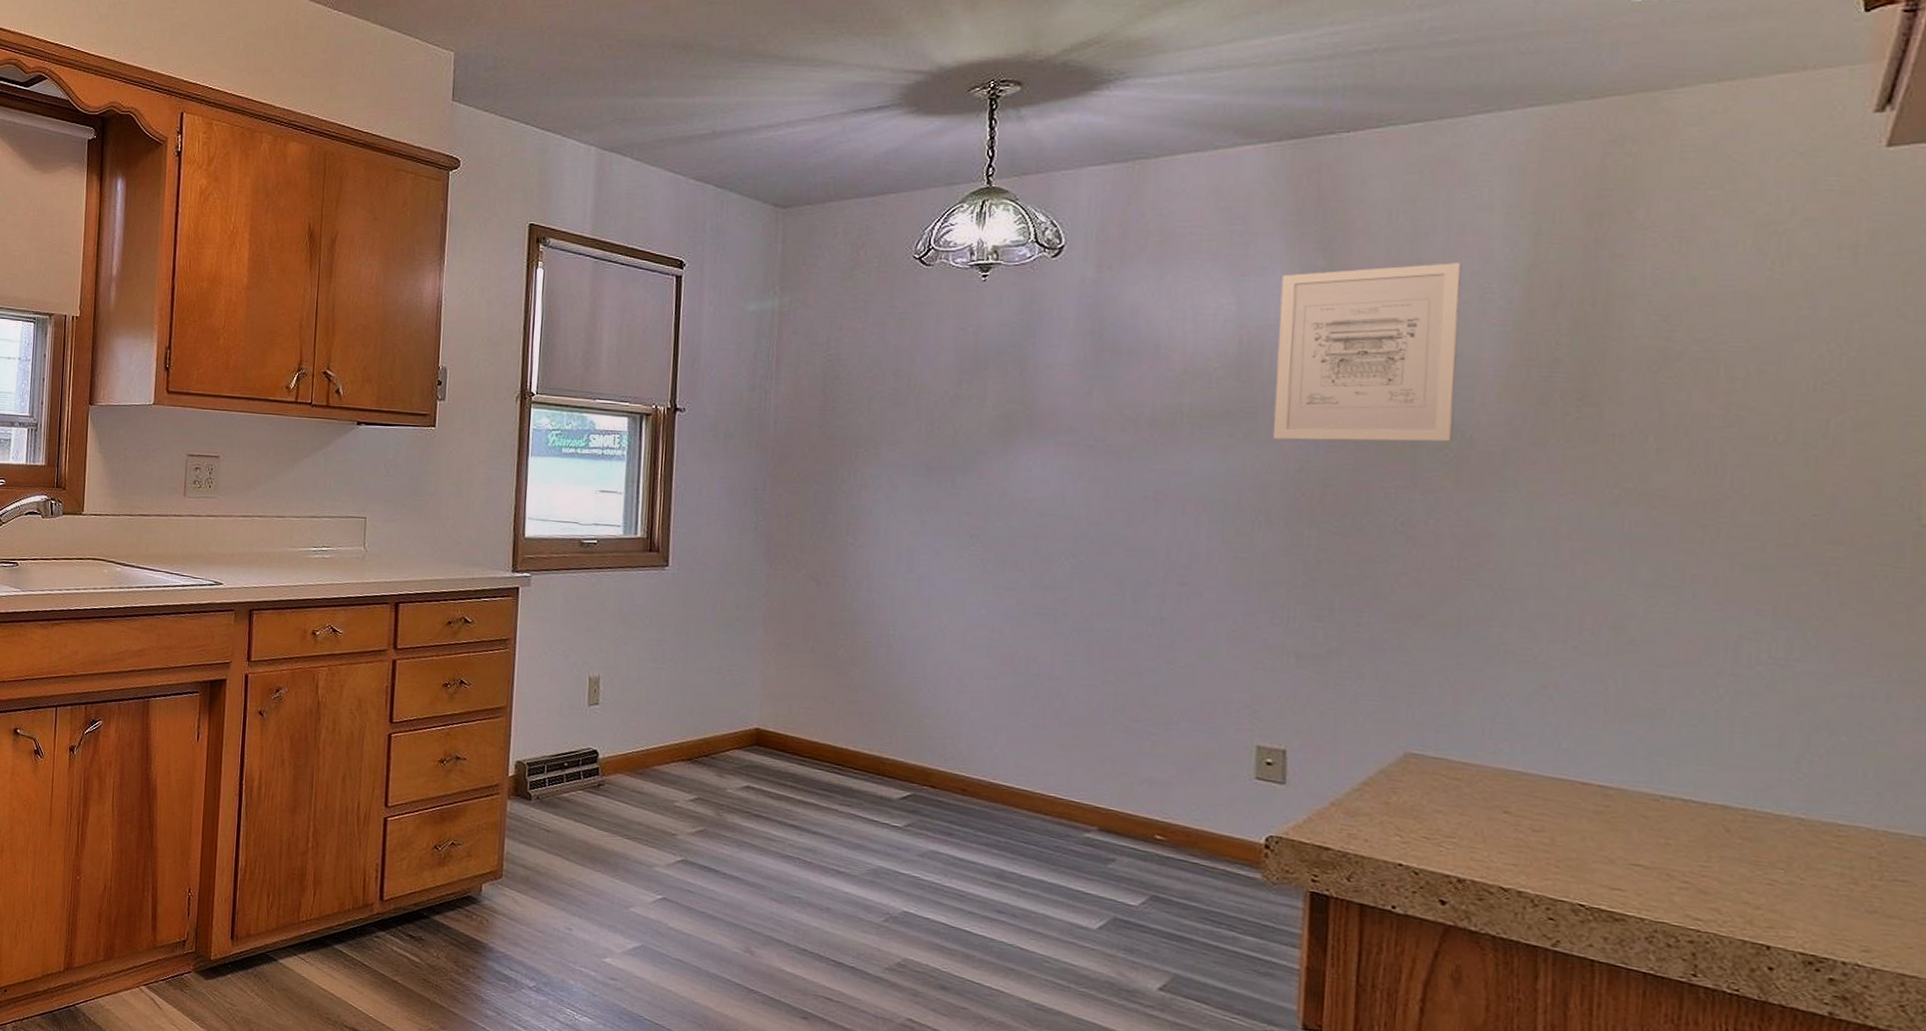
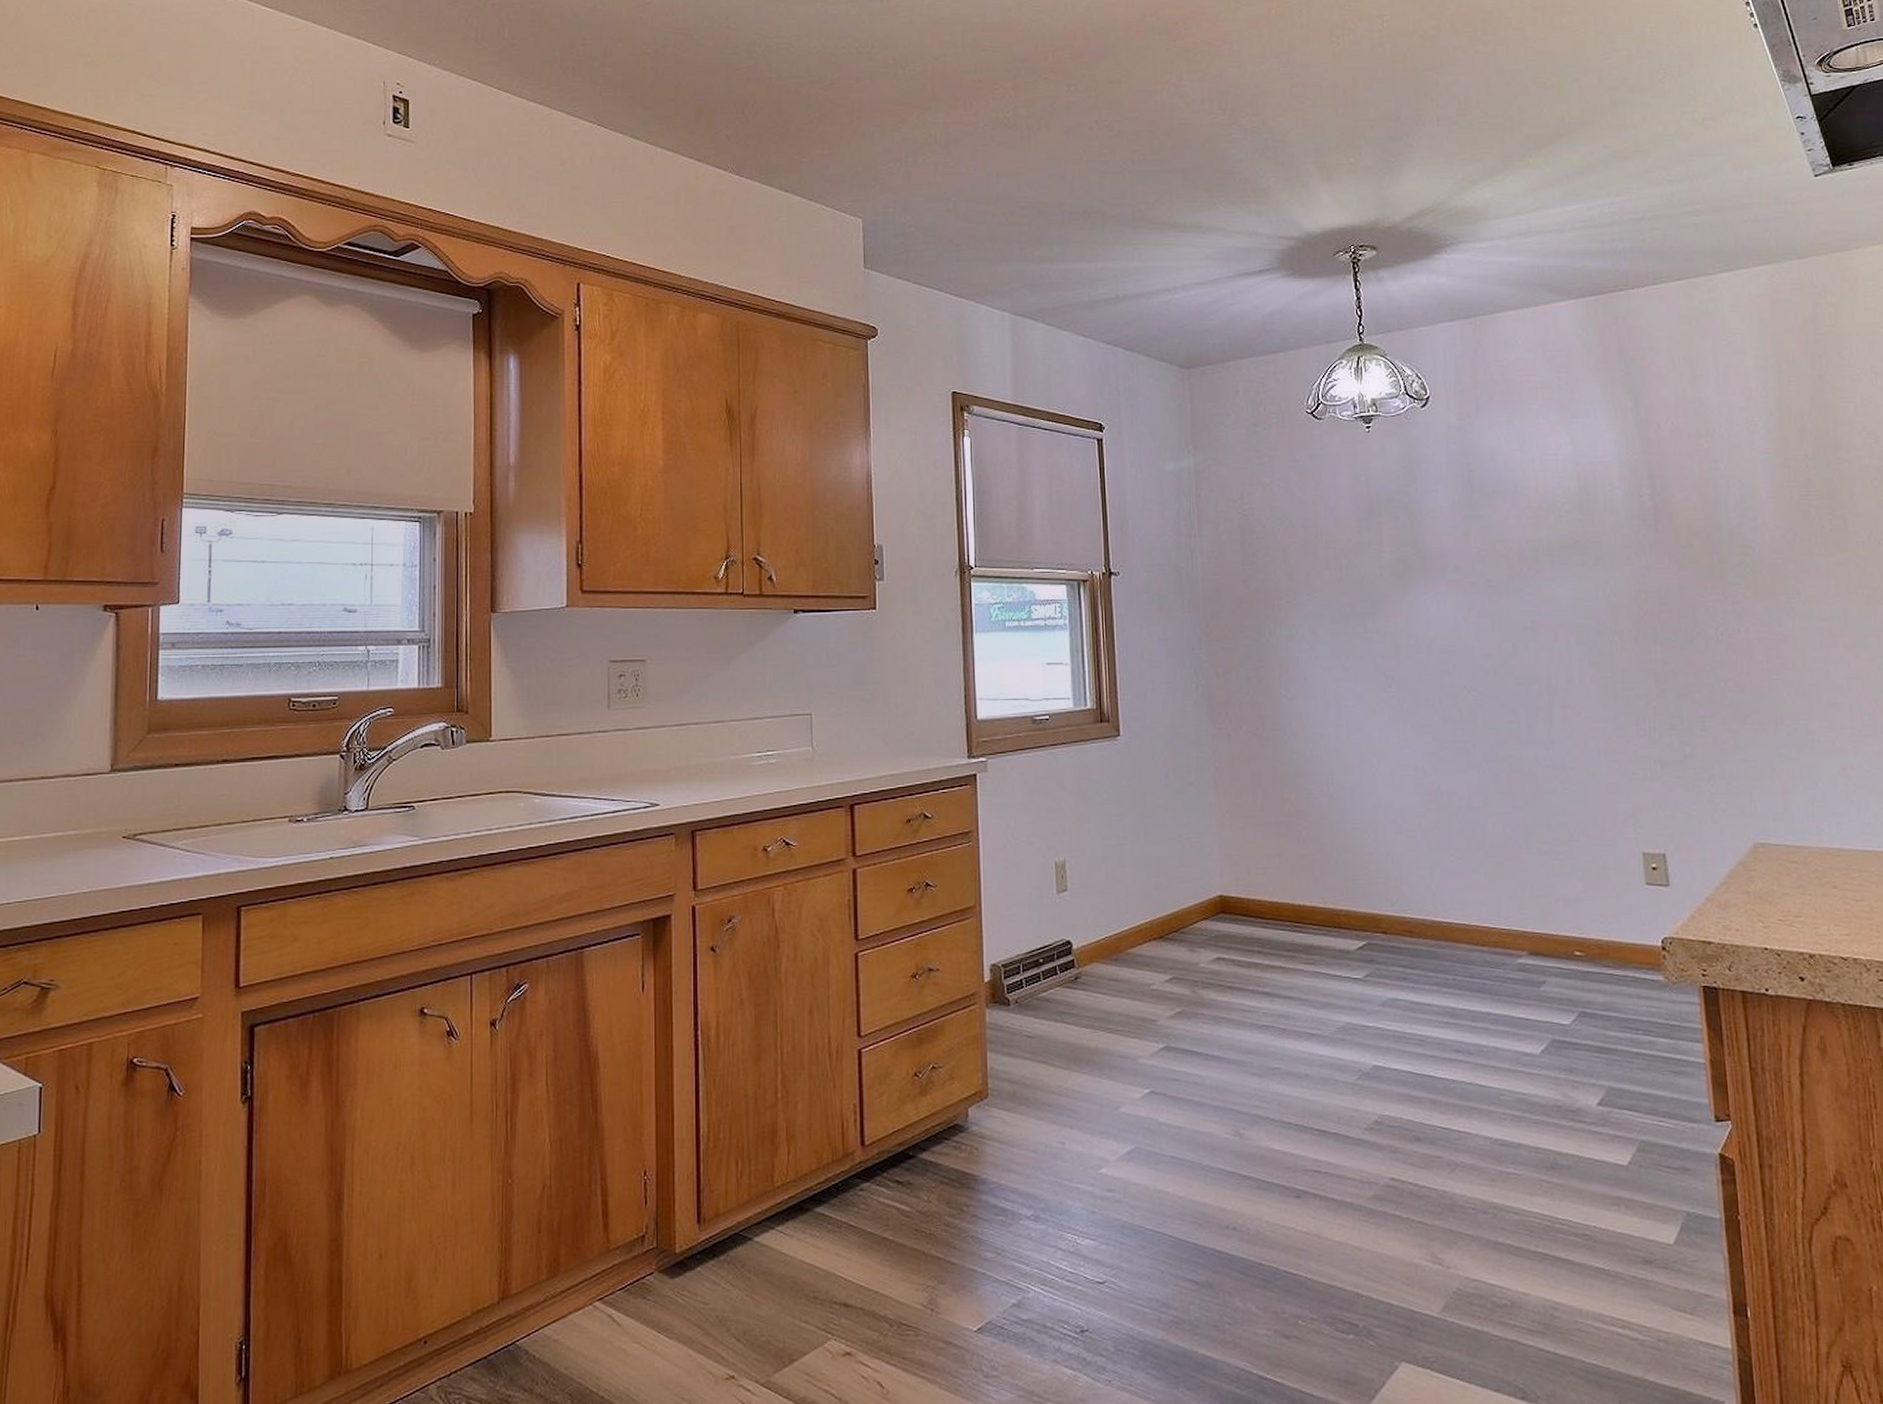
wall art: present [1272,263,1462,442] -> none [1602,400,1746,565]

